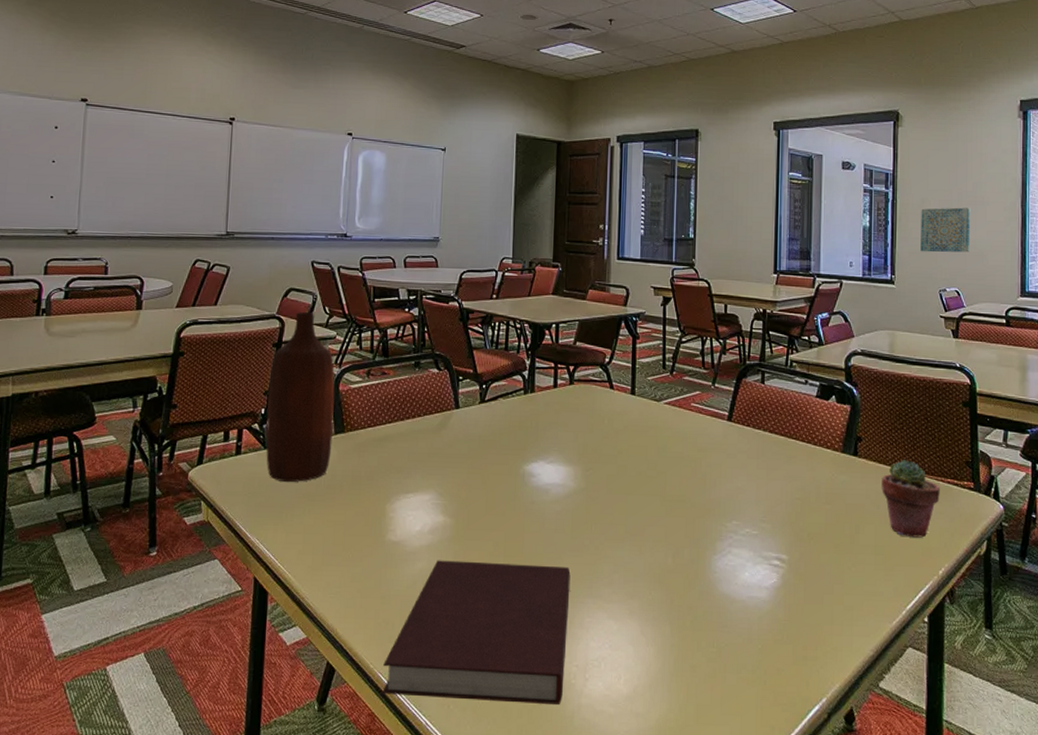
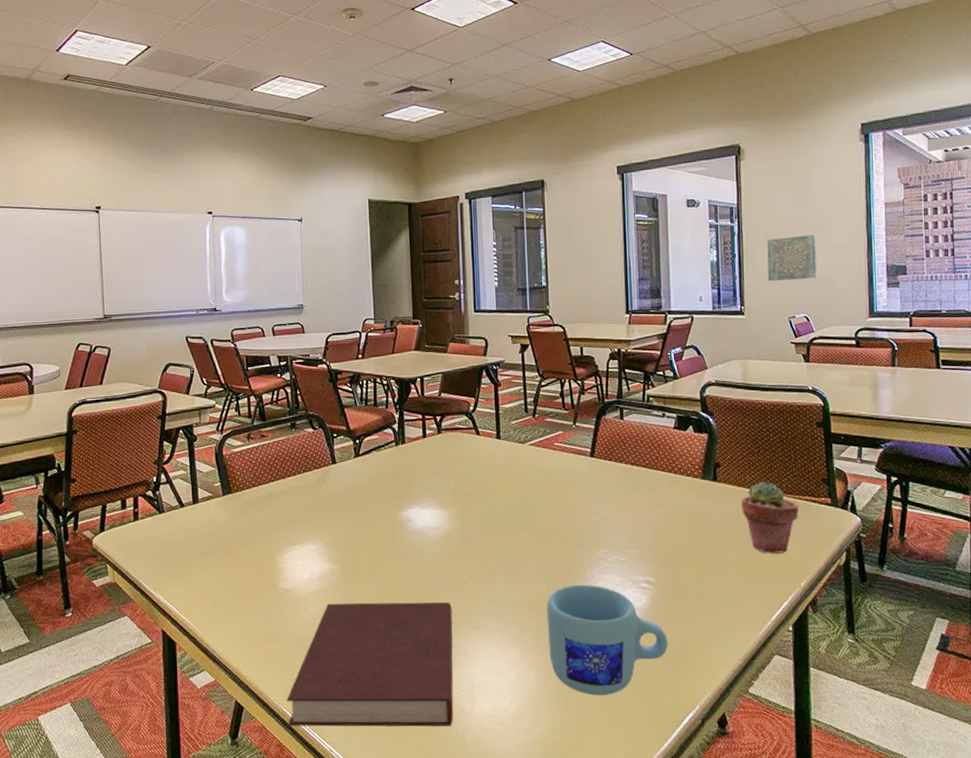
bottle: present [266,312,335,483] -> none [157,385,221,543]
mug: none [670,557,797,680] -> present [546,584,668,695]

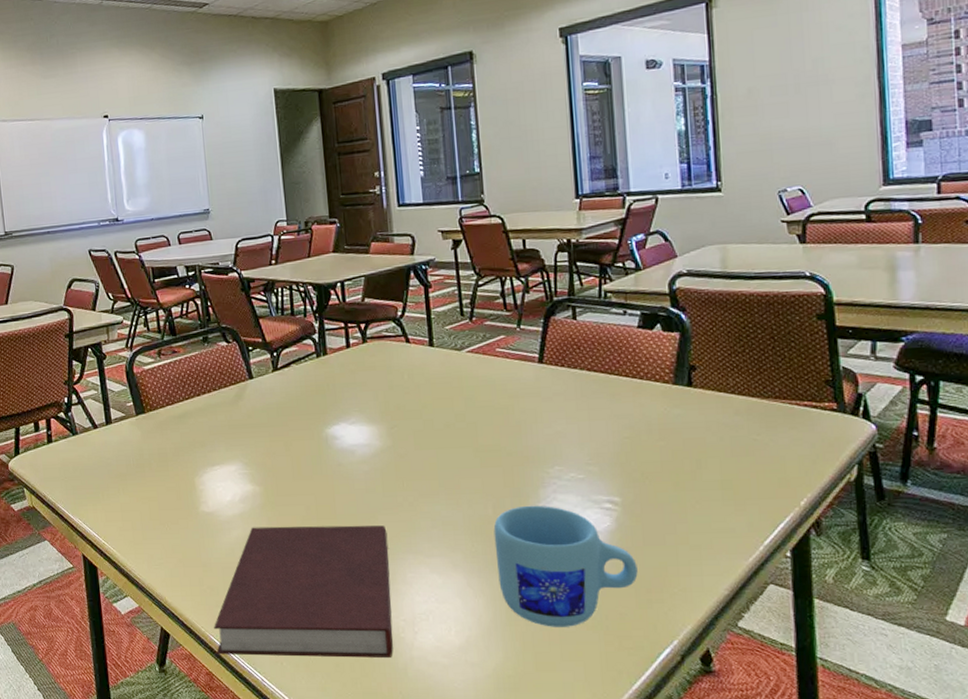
potted succulent: present [741,482,799,554] -> none [723,385,796,468]
wall art: present [767,234,818,282] -> none [748,90,814,151]

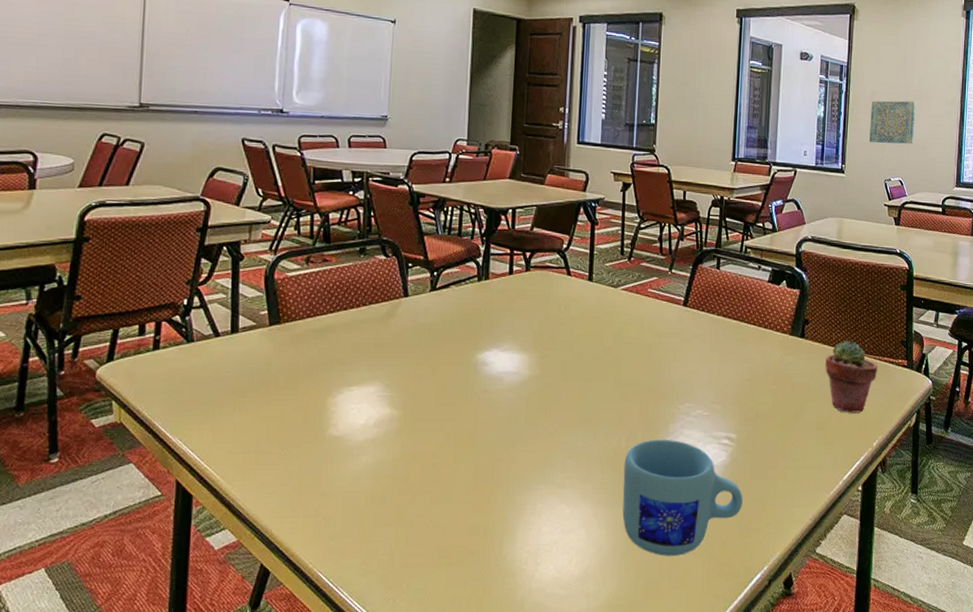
notebook: present [214,525,393,658] -> none [322,453,524,593]
potted succulent: none [723,385,796,468] -> present [825,341,877,413]
wall art: none [748,90,814,151] -> present [869,100,916,144]

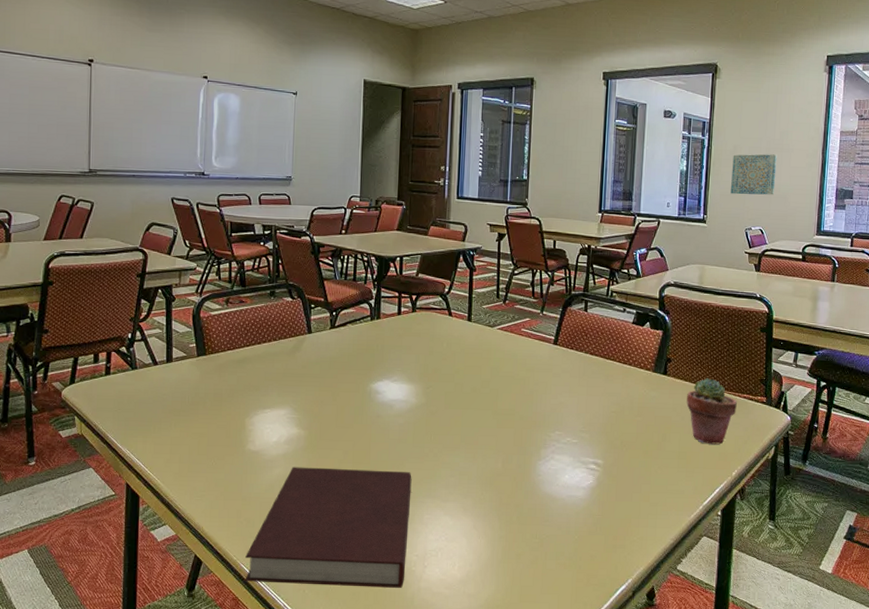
notebook: none [322,453,524,593] -> present [245,467,412,588]
mug: present [622,439,743,556] -> none [499,462,609,566]

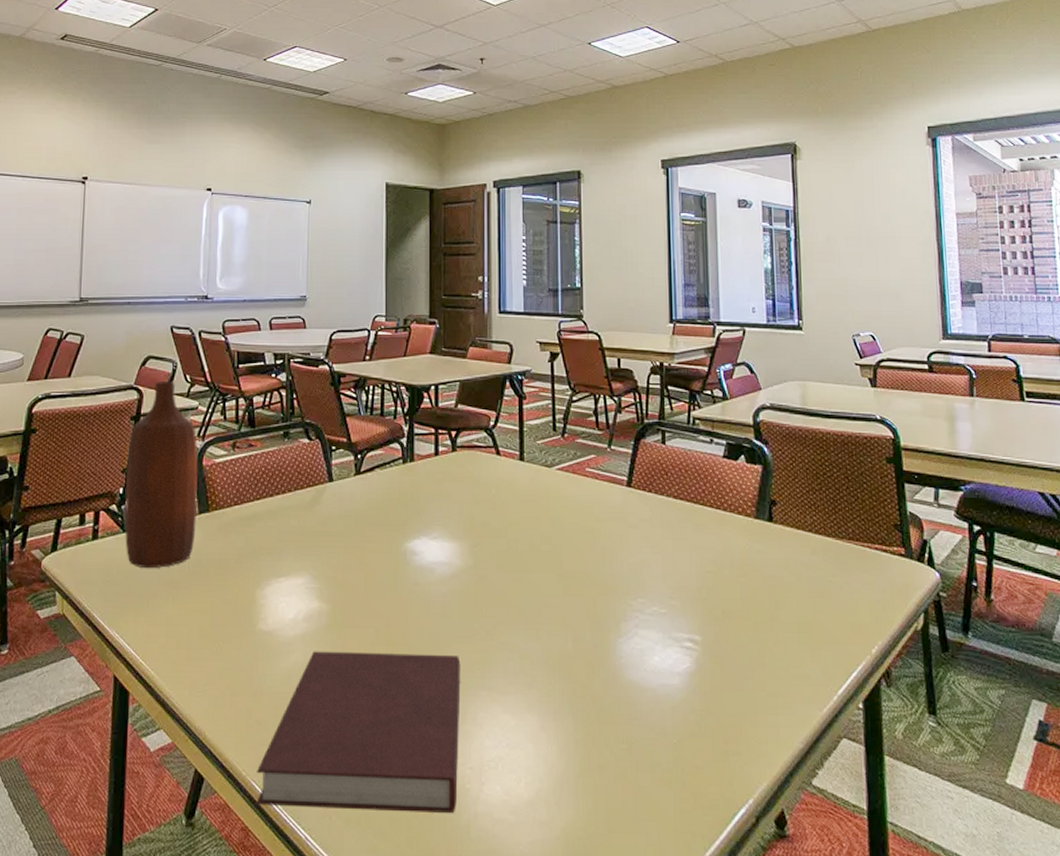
bottle: none [133,245,196,400] -> present [125,382,198,569]
potted succulent: present [686,378,737,445] -> none [801,525,868,612]
wall art: present [731,154,777,195] -> none [827,244,884,294]

